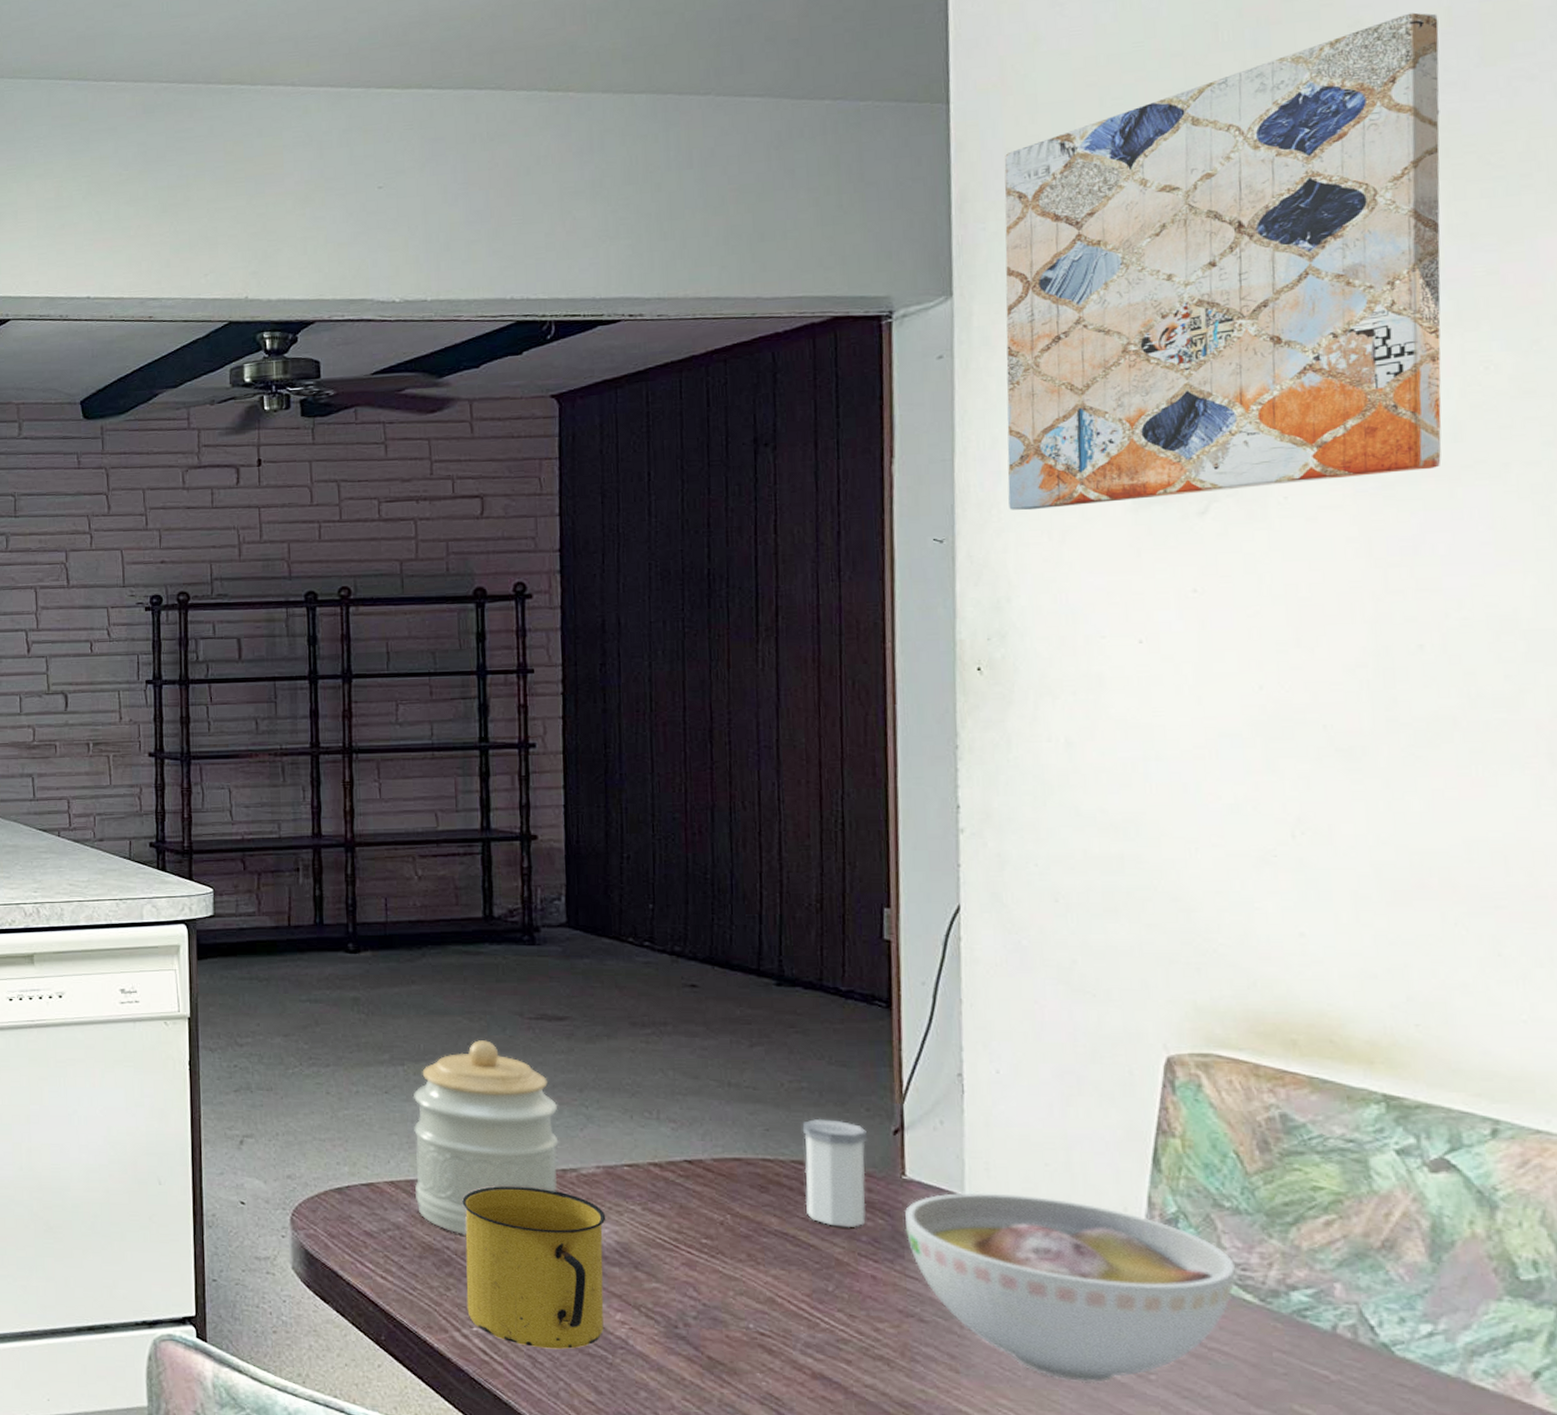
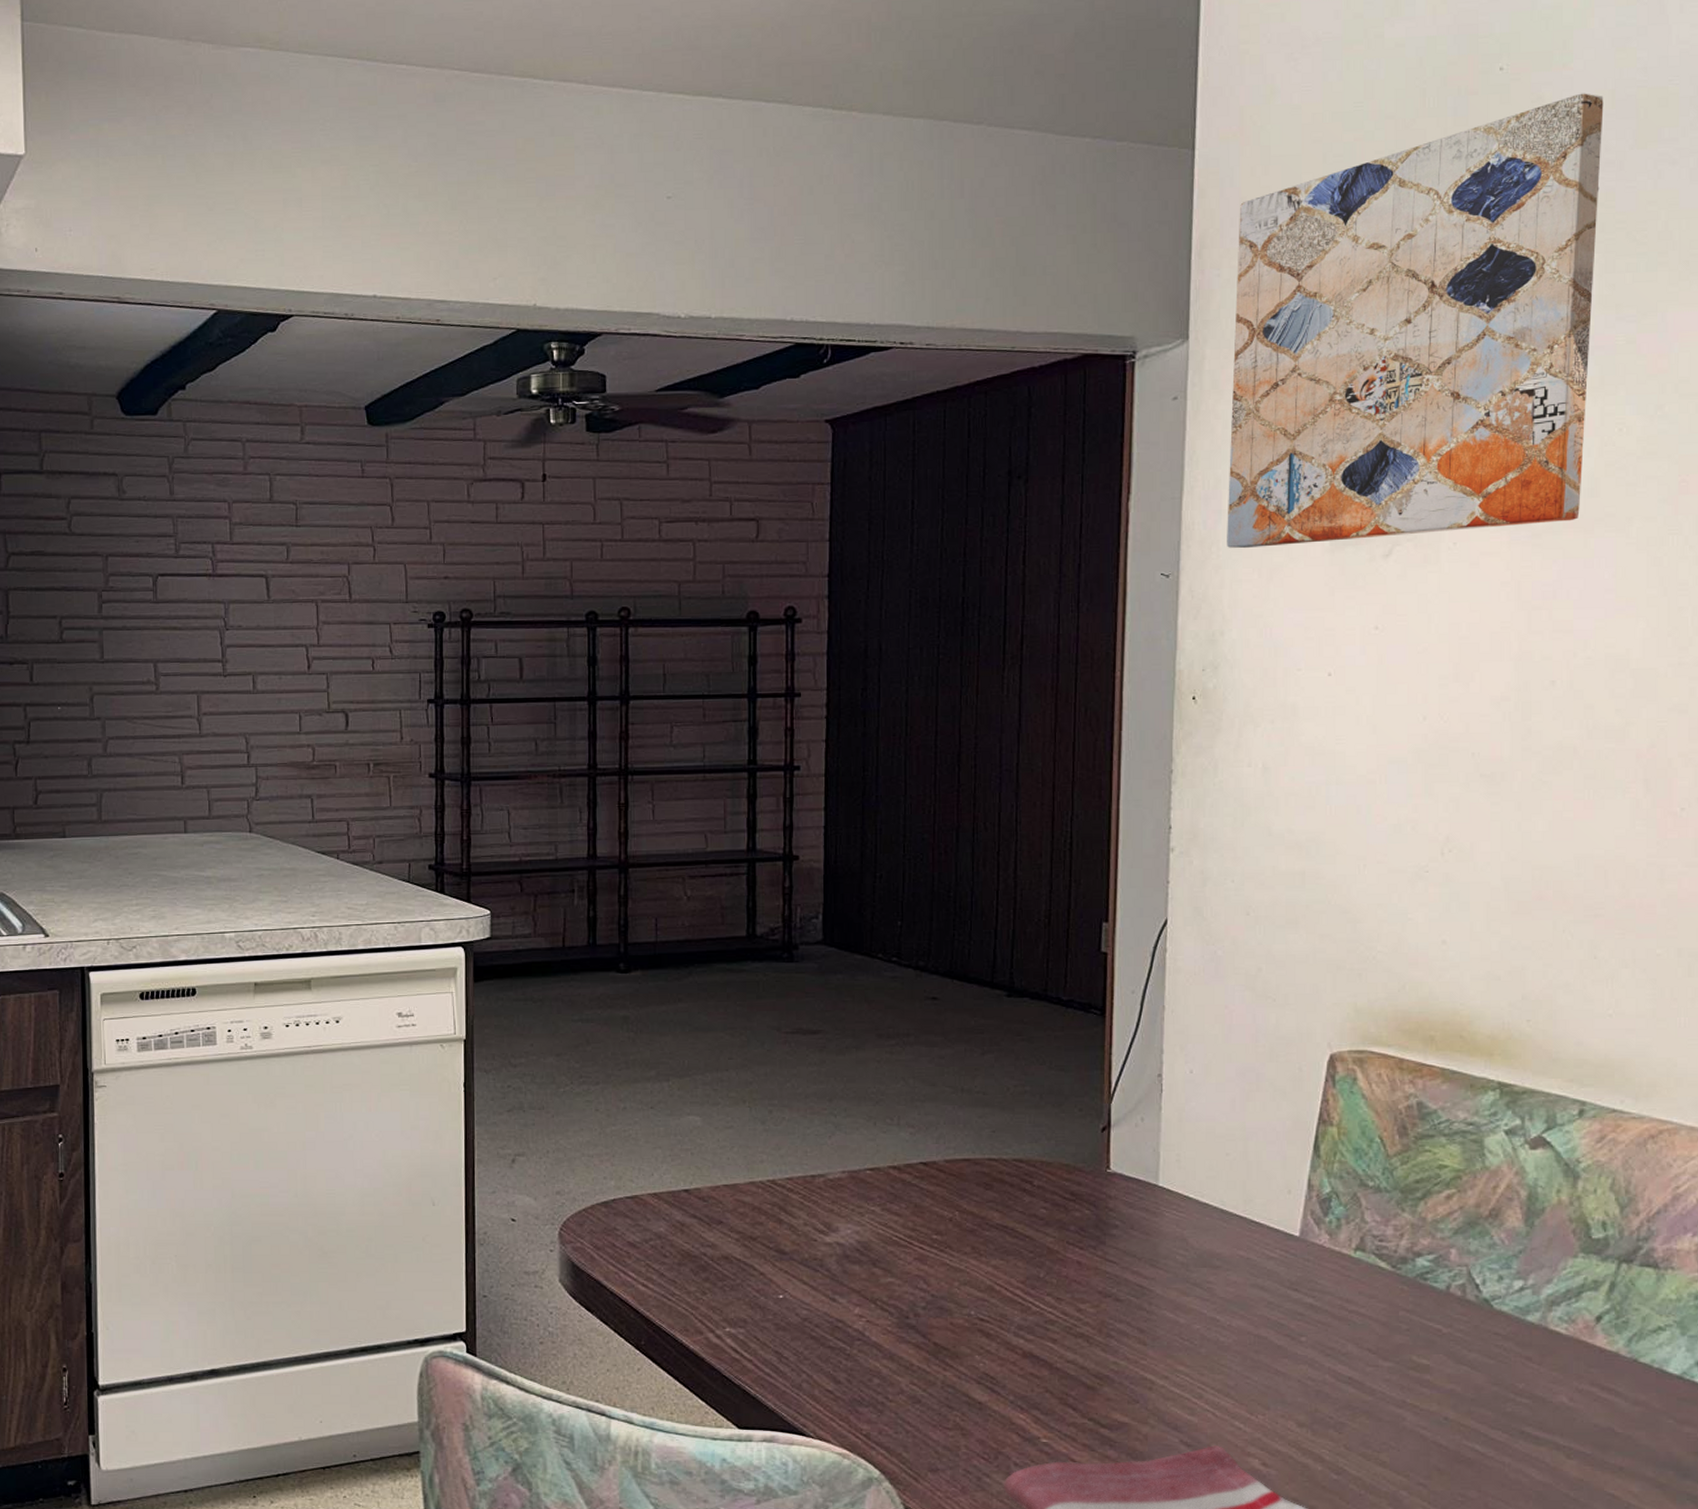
jar: present [413,1040,559,1235] -> none [676,1055,810,1241]
mug: present [462,1185,606,1350] -> none [719,1192,849,1344]
salt shaker: present [802,1118,869,1227] -> none [1024,1119,1080,1218]
bowl: present [905,1192,1236,1384] -> none [1107,1182,1375,1348]

